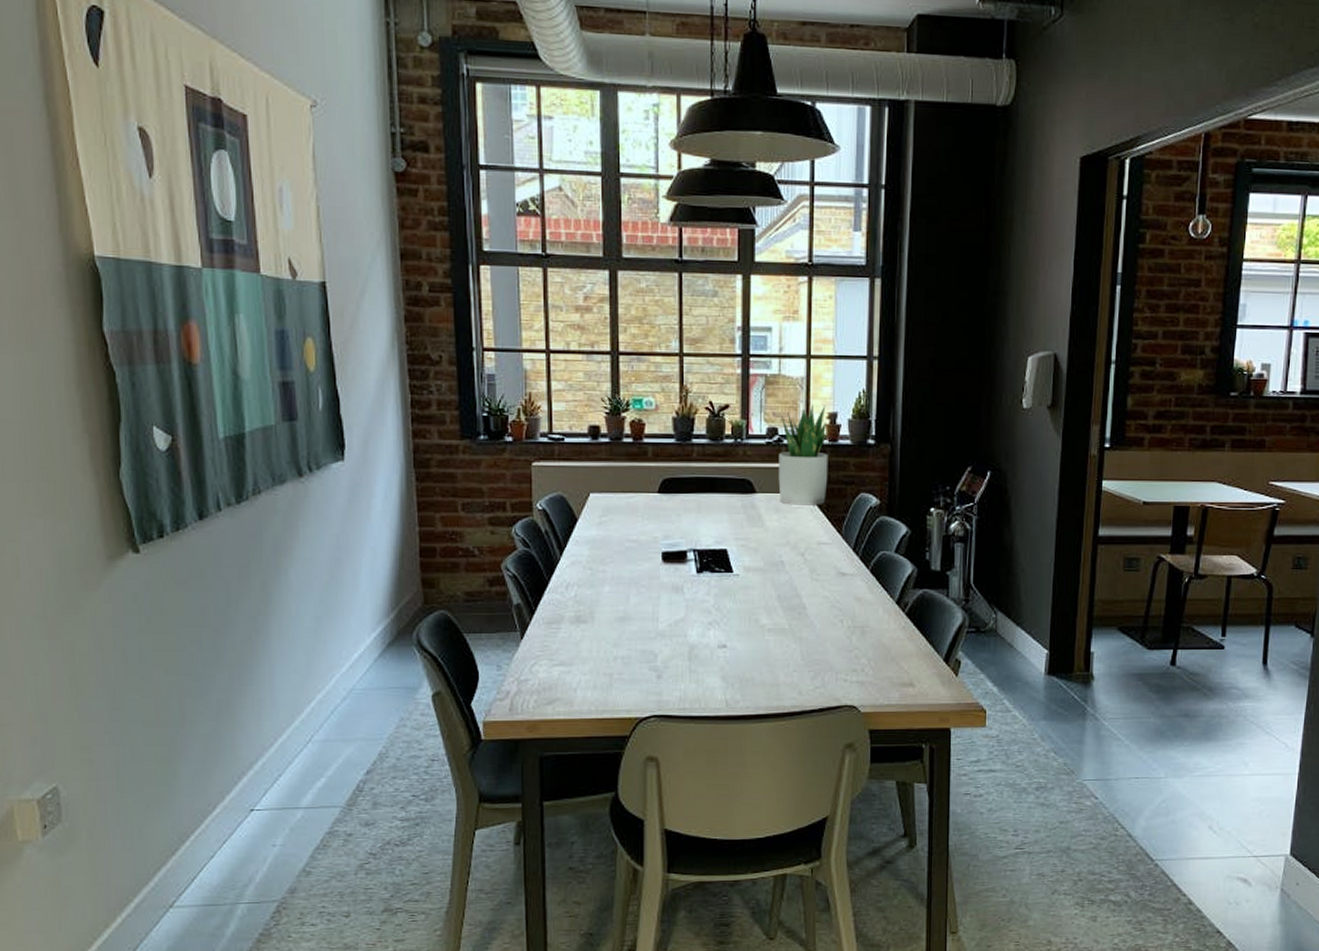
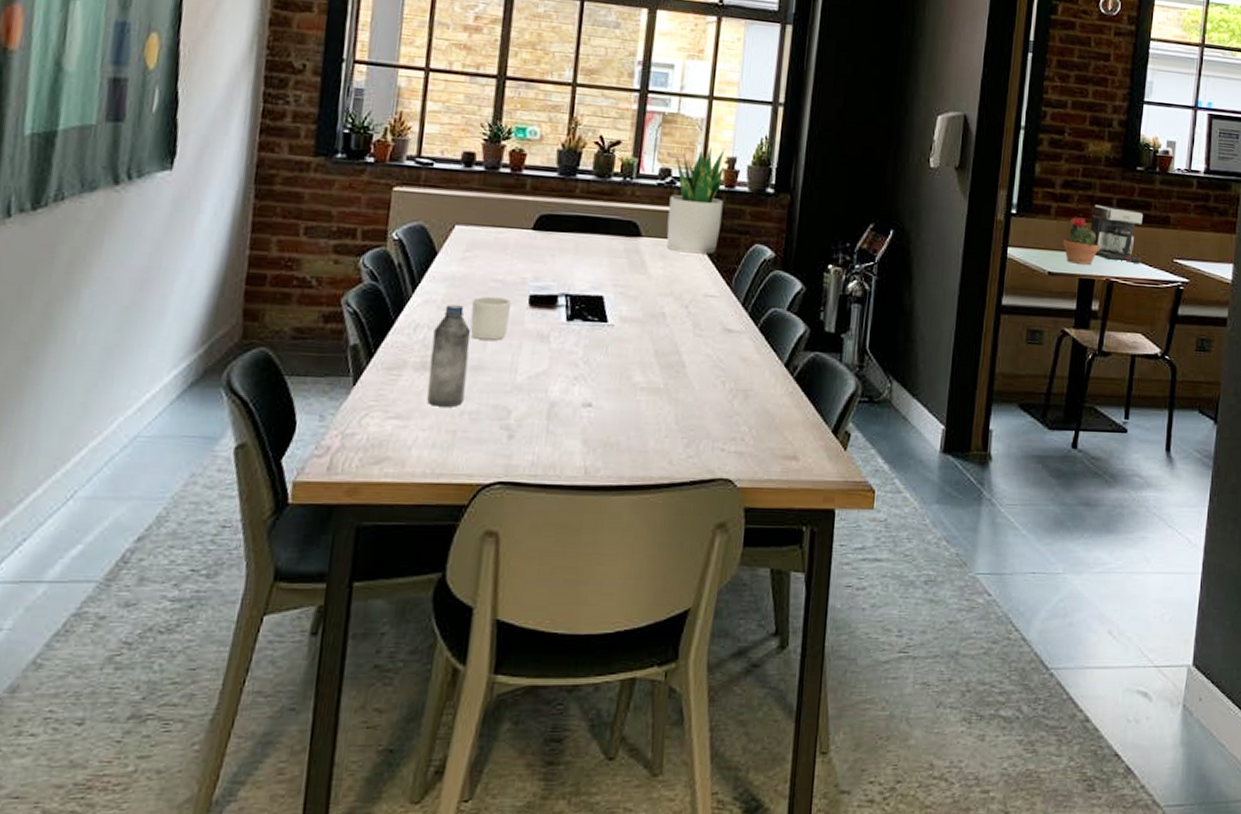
water bottle: none [583,565,615,653] -> present [426,305,472,407]
mug: none [612,555,647,594] -> present [470,296,512,340]
potted cactus: none [1157,447,1194,494] -> present [1063,217,1100,266]
coffee maker: none [1184,433,1238,489] -> present [1090,204,1144,264]

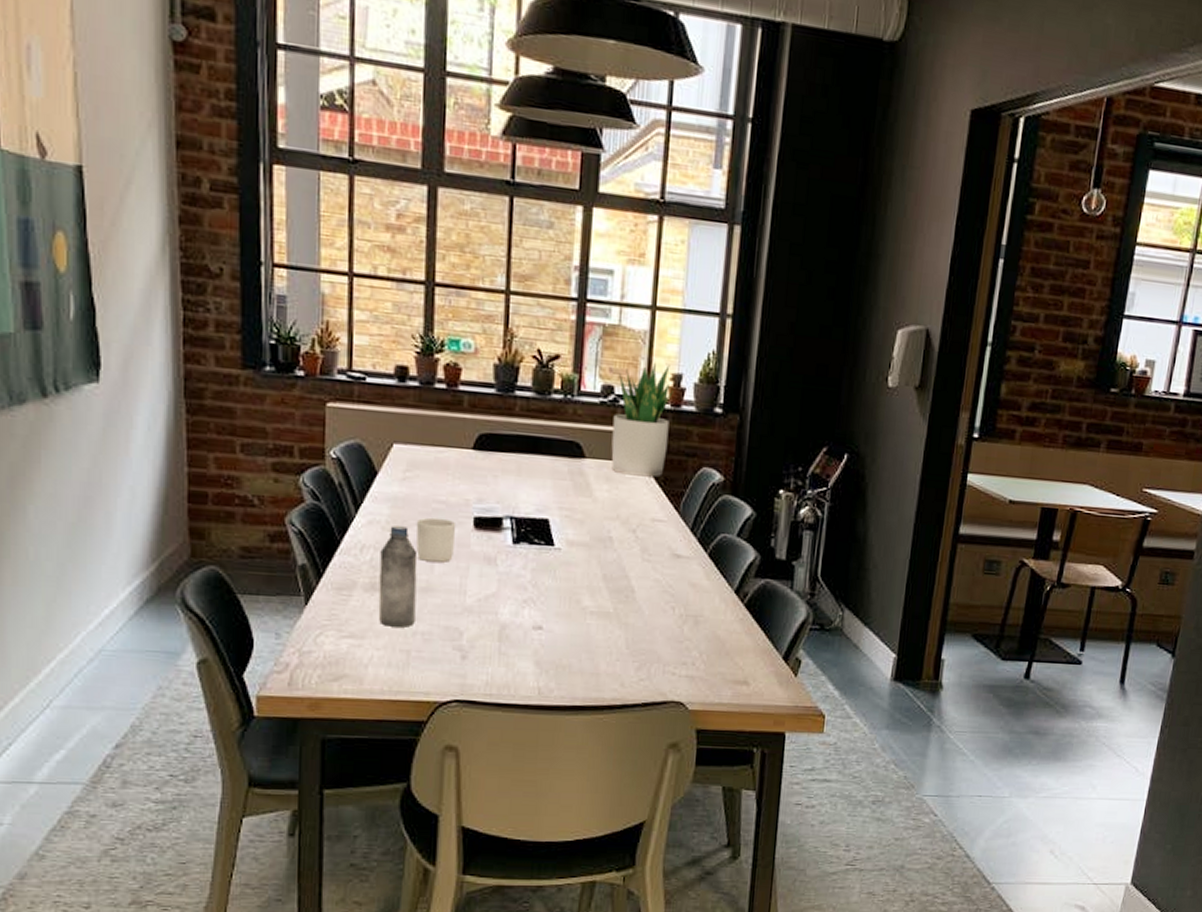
potted cactus: present [1063,217,1100,266] -> none [1026,442,1066,495]
coffee maker: present [1090,204,1144,264] -> none [1056,429,1115,494]

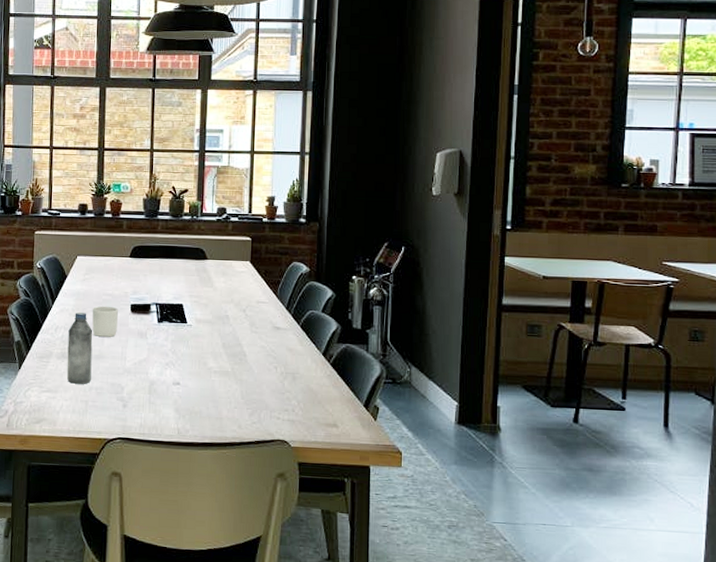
planter: present [611,362,673,478] -> none [226,189,269,271]

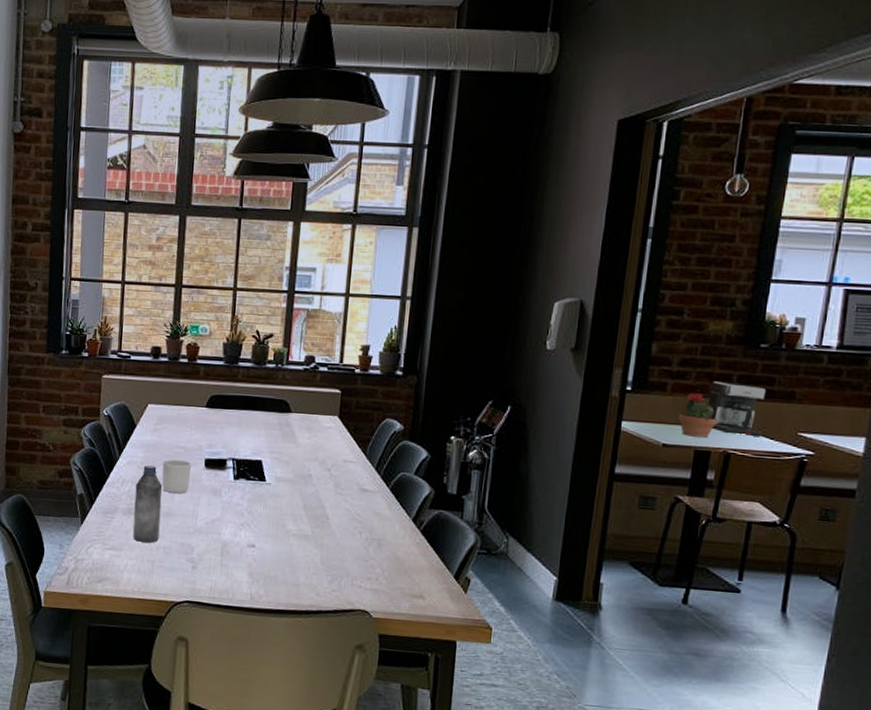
potted cactus: none [555,229,590,270] -> present [679,393,718,439]
coffee maker: none [580,218,631,267] -> present [708,381,767,438]

